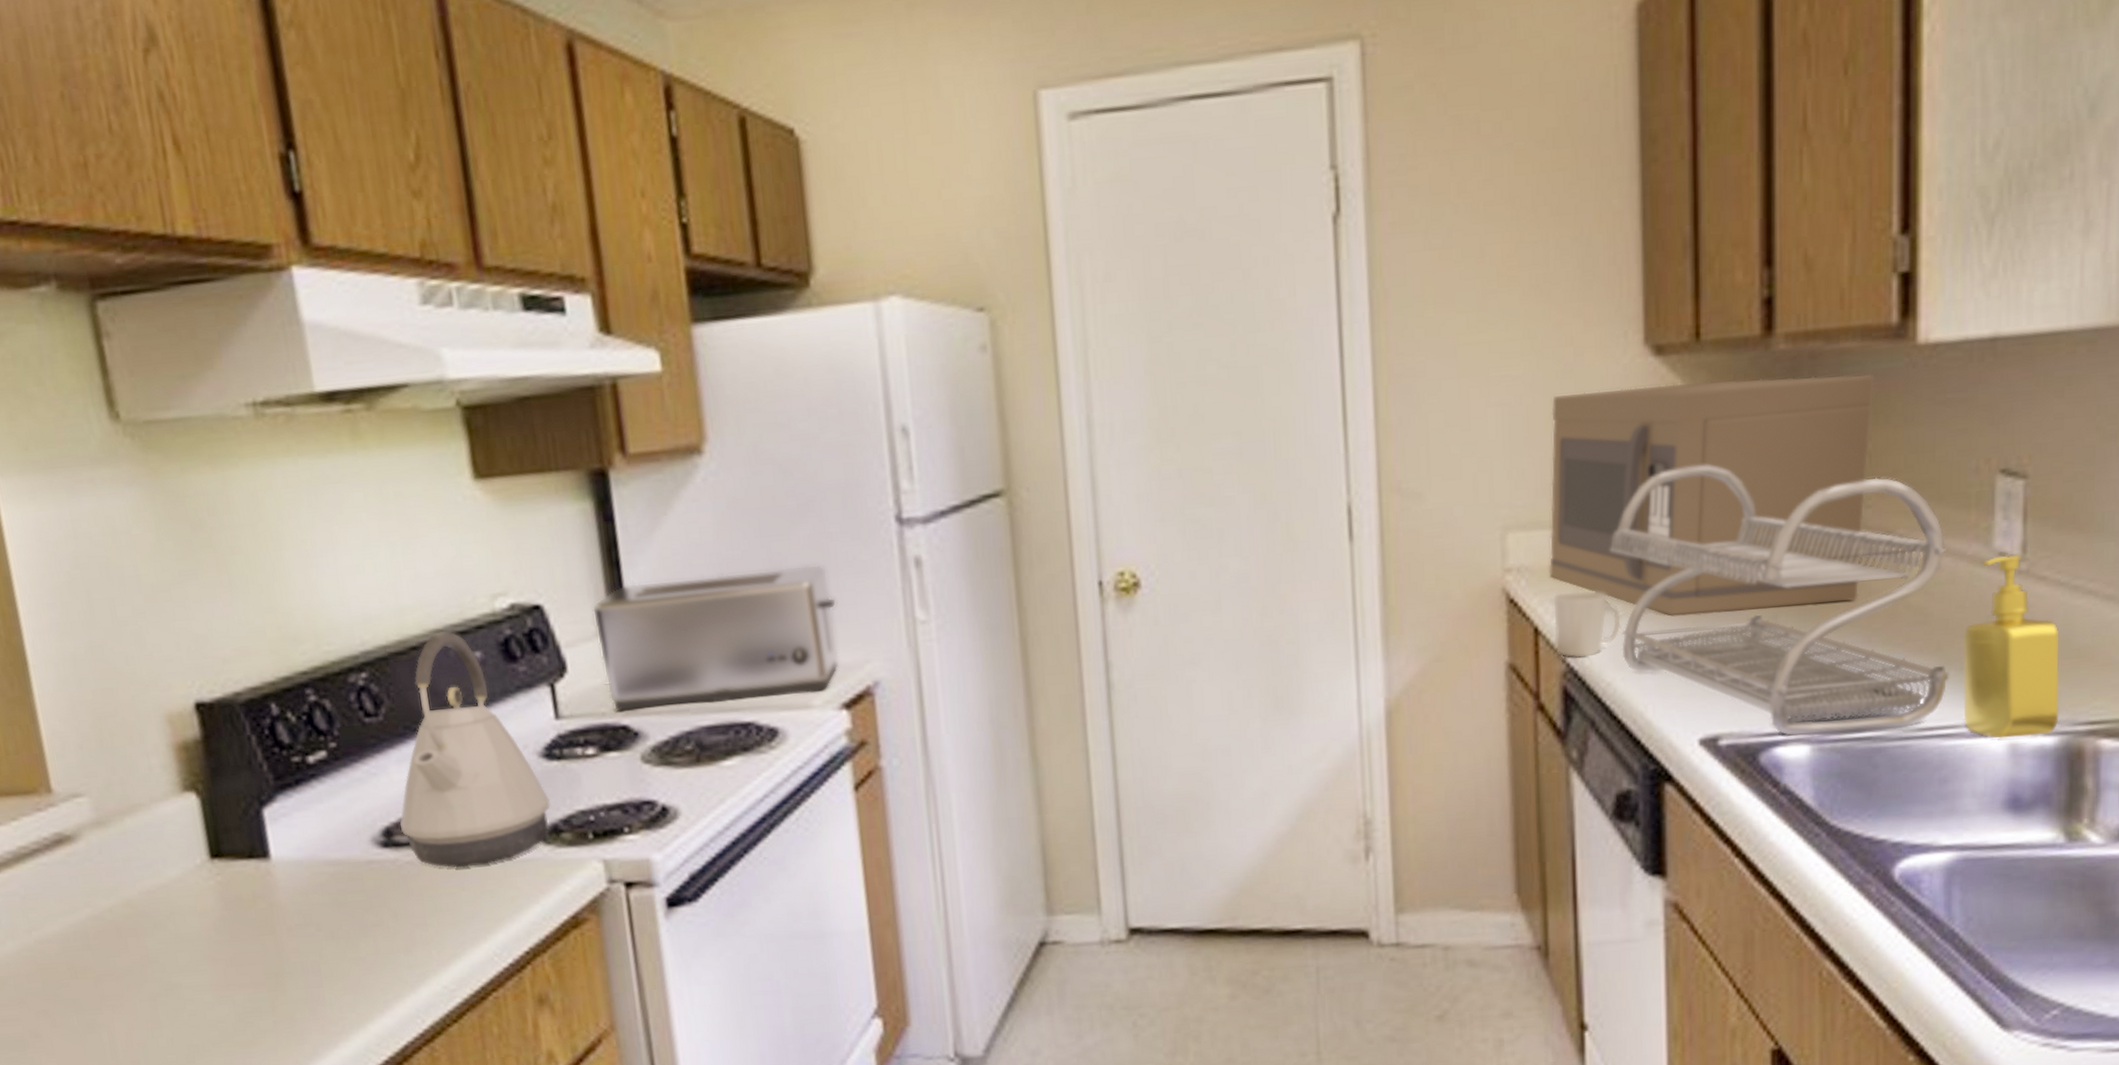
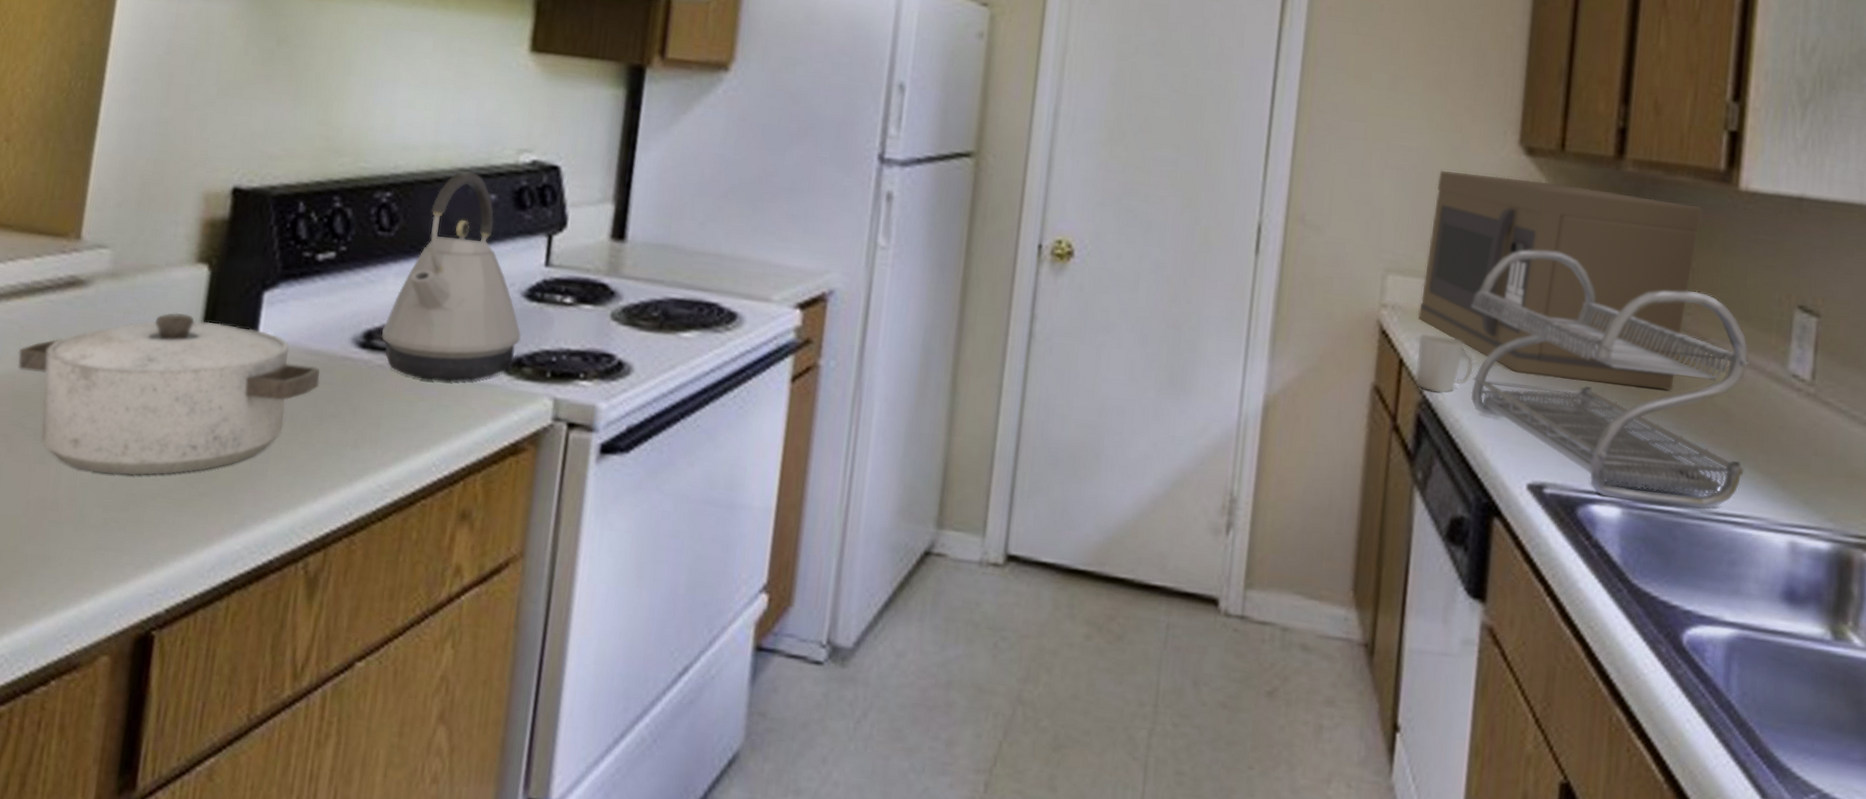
cooking pot: none [28,849,352,1031] -> present [17,312,320,476]
toaster: present [592,565,839,712] -> none [597,164,812,289]
soap dispenser: present [1962,555,2060,738] -> none [1753,377,1838,540]

